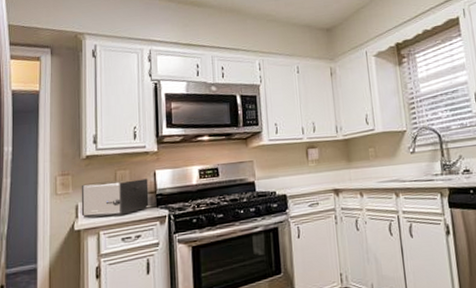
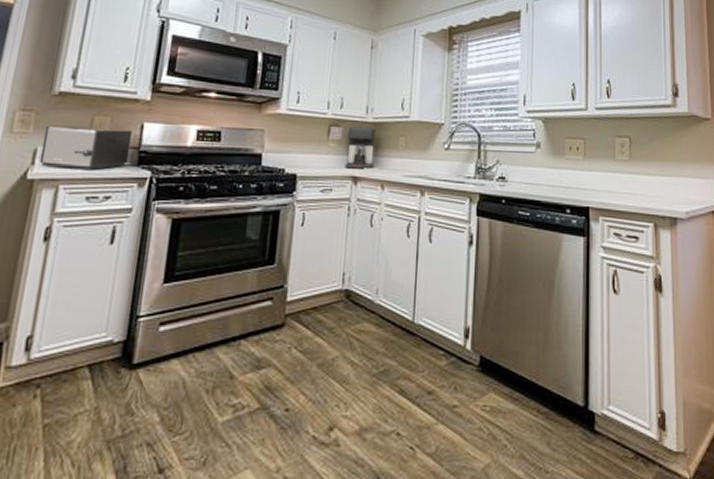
coffee maker: none [324,144,351,183] -> present [345,126,376,170]

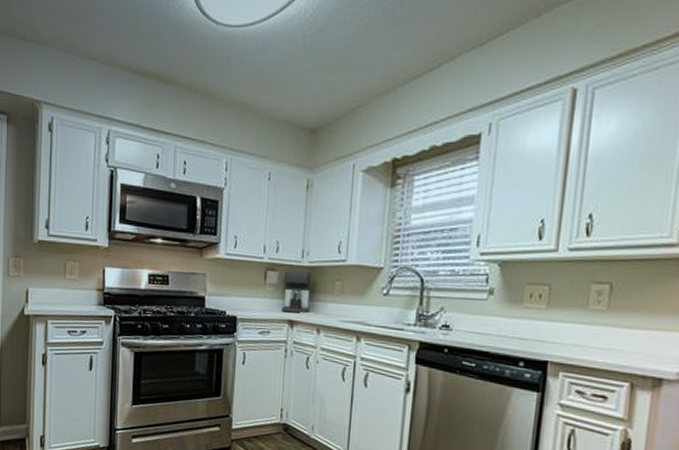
toaster: present [39,125,133,171] -> none [31,269,97,309]

